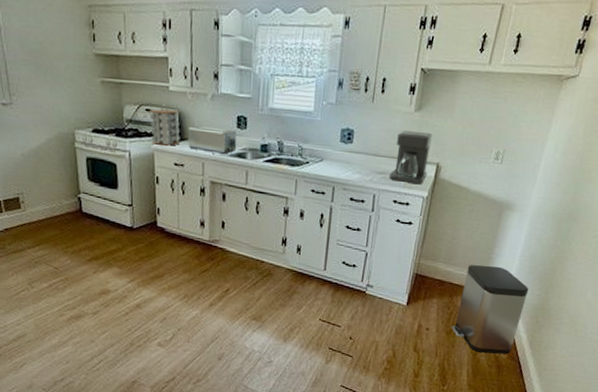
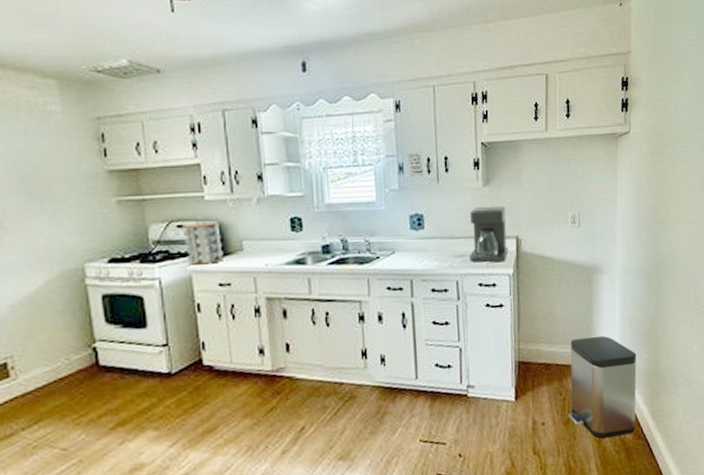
toaster: present [187,125,237,154] -> none [231,234,294,264]

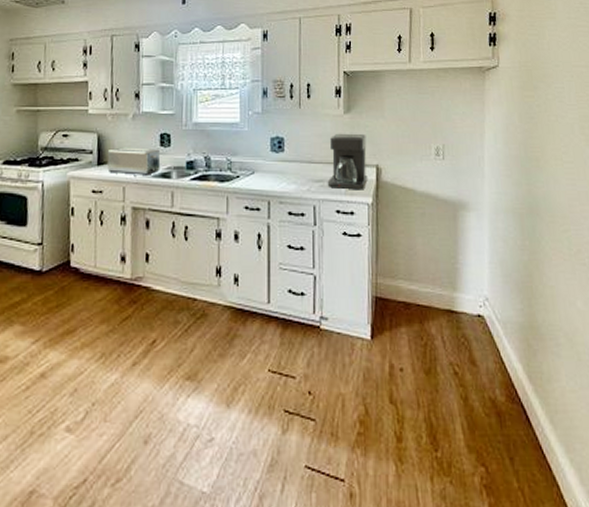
spice rack: present [181,216,225,267] -> none [65,128,100,173]
toaster: none [231,234,294,264] -> present [107,147,161,175]
pedal bin: present [567,335,637,439] -> none [429,278,510,396]

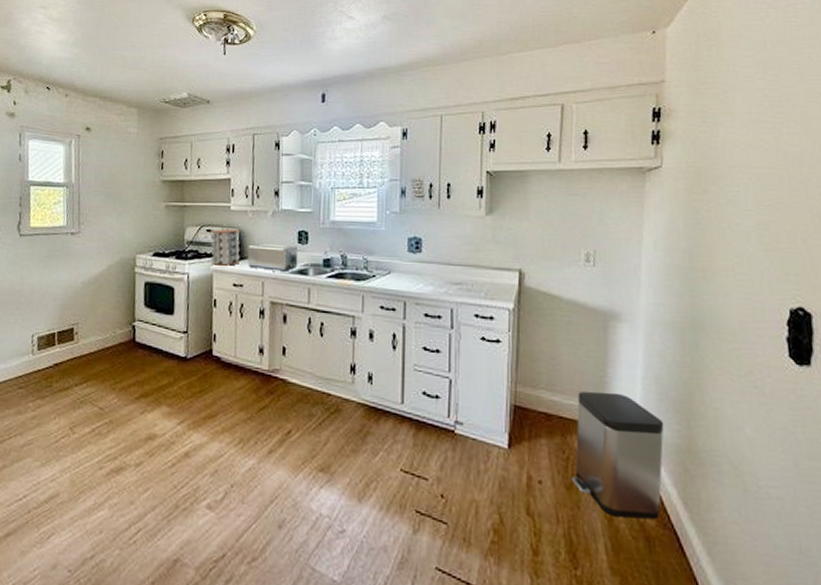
spice rack: none [65,128,100,173] -> present [209,223,241,267]
coffee maker: present [327,133,368,190] -> none [466,235,510,295]
pedal bin: none [429,278,510,396] -> present [570,391,664,520]

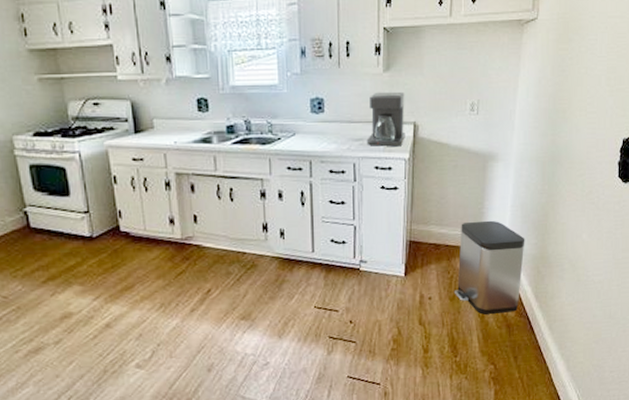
spice rack: present [209,223,241,267] -> none [97,95,138,142]
toaster: present [247,243,298,271] -> none [143,113,200,142]
coffee maker: none [466,235,510,295] -> present [366,91,405,147]

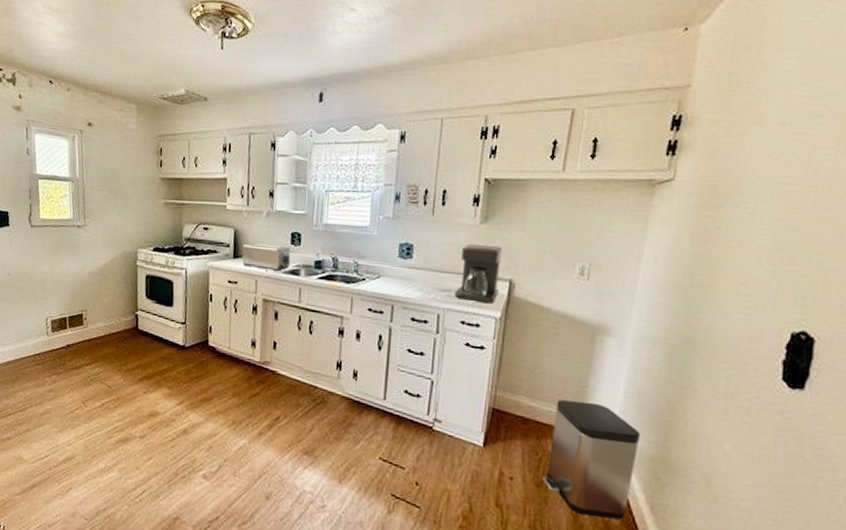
toaster: none [143,113,200,142] -> present [242,242,291,271]

